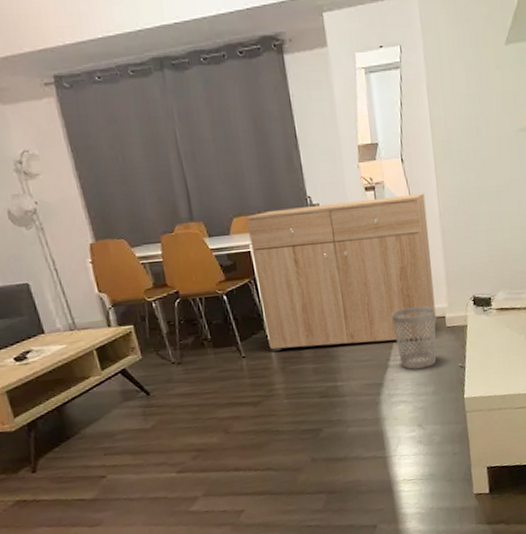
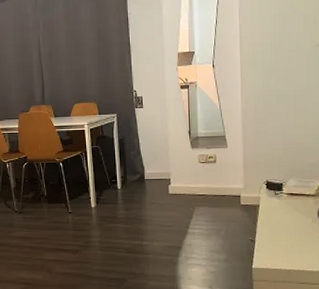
dresser: present [245,193,437,351] -> none [84,92,232,214]
wastebasket: present [391,306,437,369] -> none [193,185,232,238]

